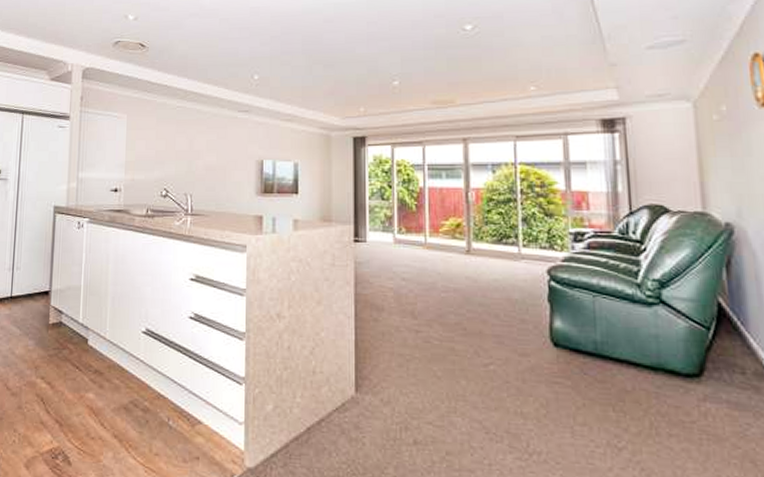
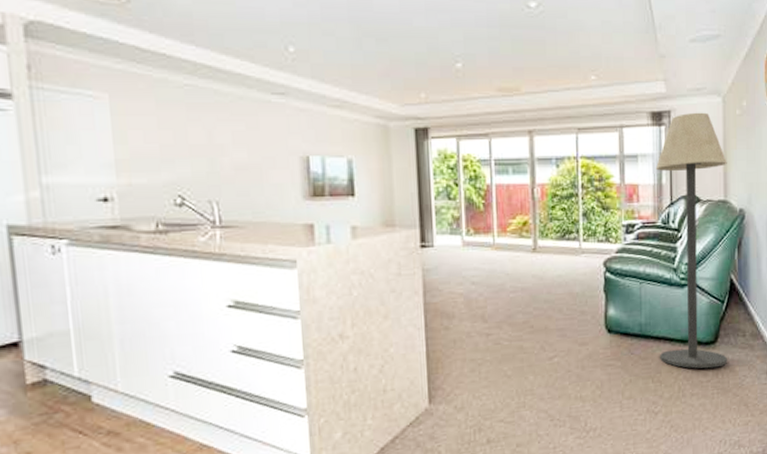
floor lamp: none [610,118,720,408] -> present [656,112,727,369]

